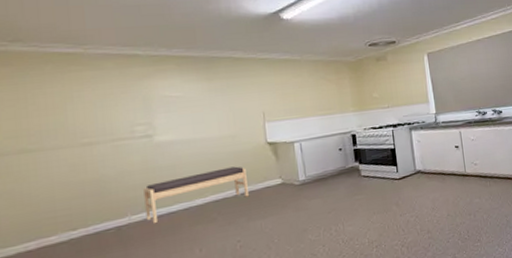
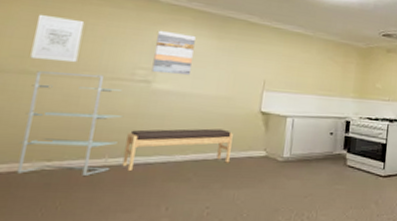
wall art: none [19,89,73,136] -> present [30,14,85,63]
shelving unit: none [35,138,136,248] -> present [16,71,124,176]
wall art: none [146,82,190,127] -> present [151,30,196,76]

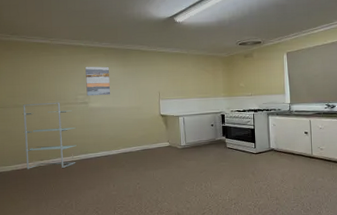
wall art: present [30,14,85,63] -> none [15,67,43,97]
bench: present [122,128,233,172] -> none [81,130,146,164]

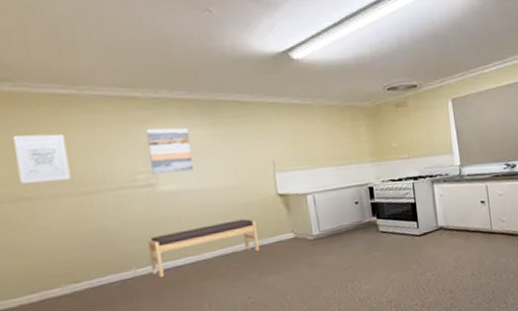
wall art: none [15,67,43,97] -> present [12,134,71,183]
shelving unit: present [22,102,77,169] -> none [33,187,140,300]
bench: none [81,130,146,164] -> present [148,219,259,278]

